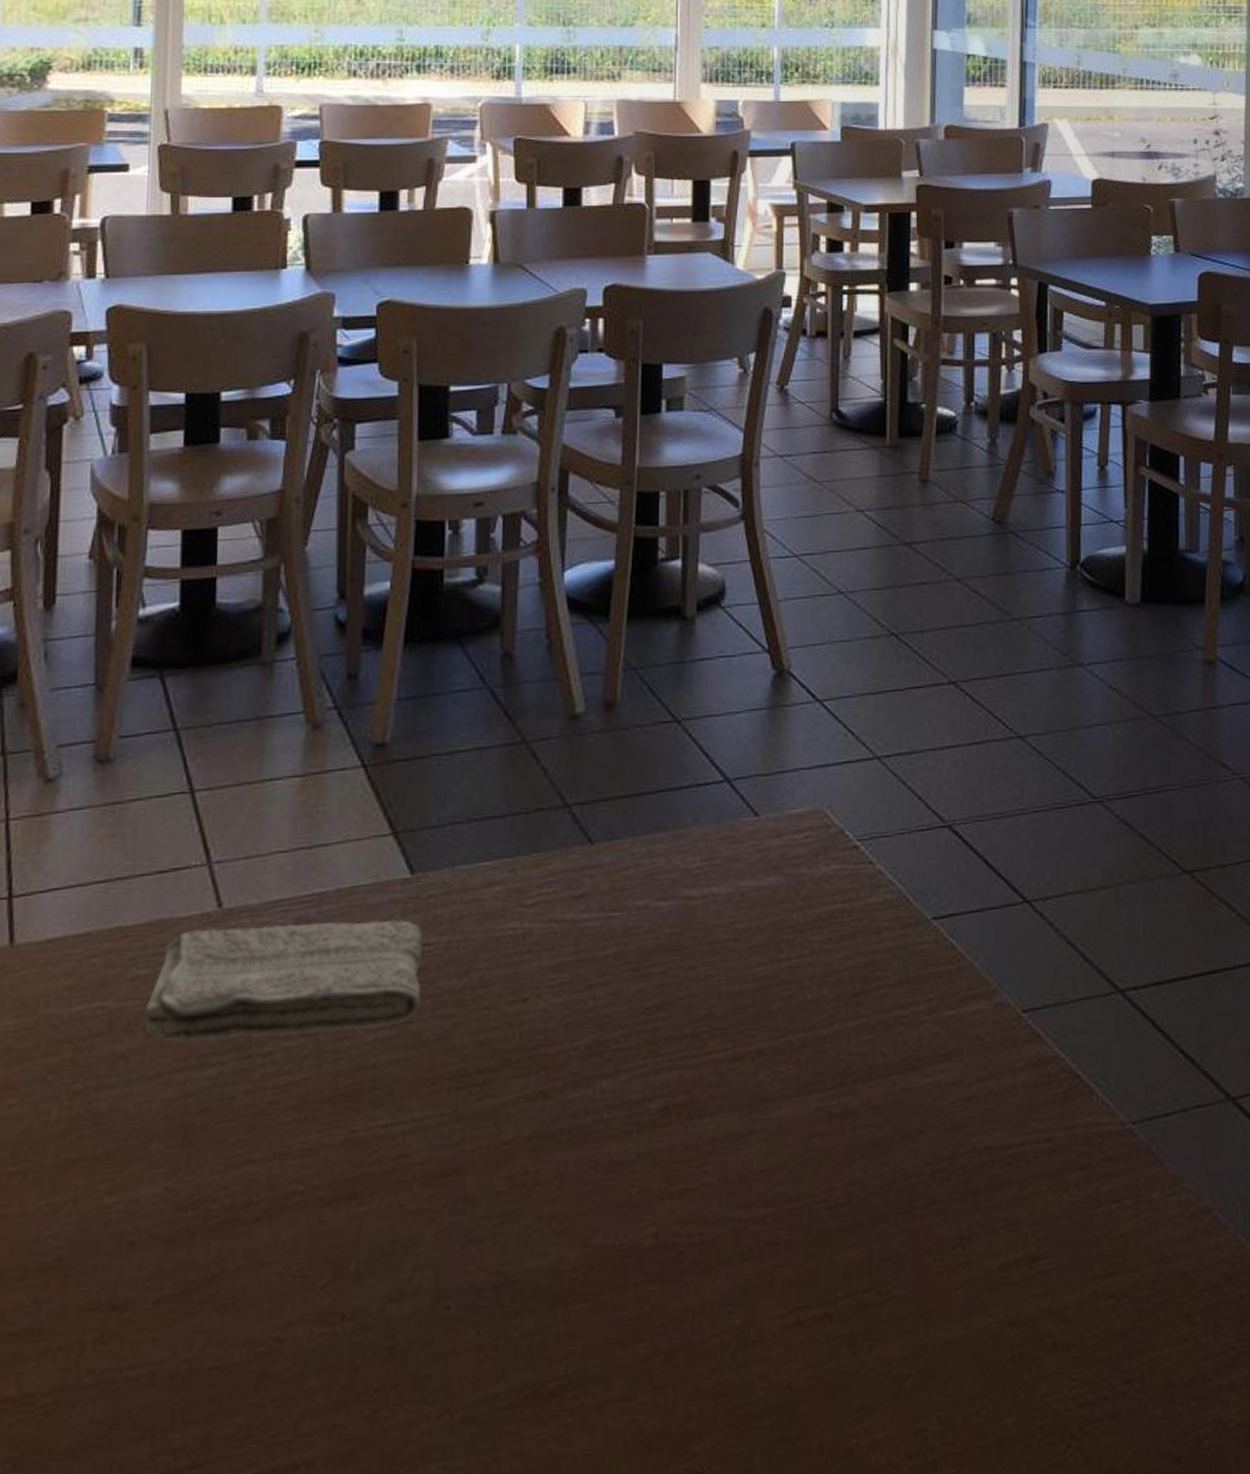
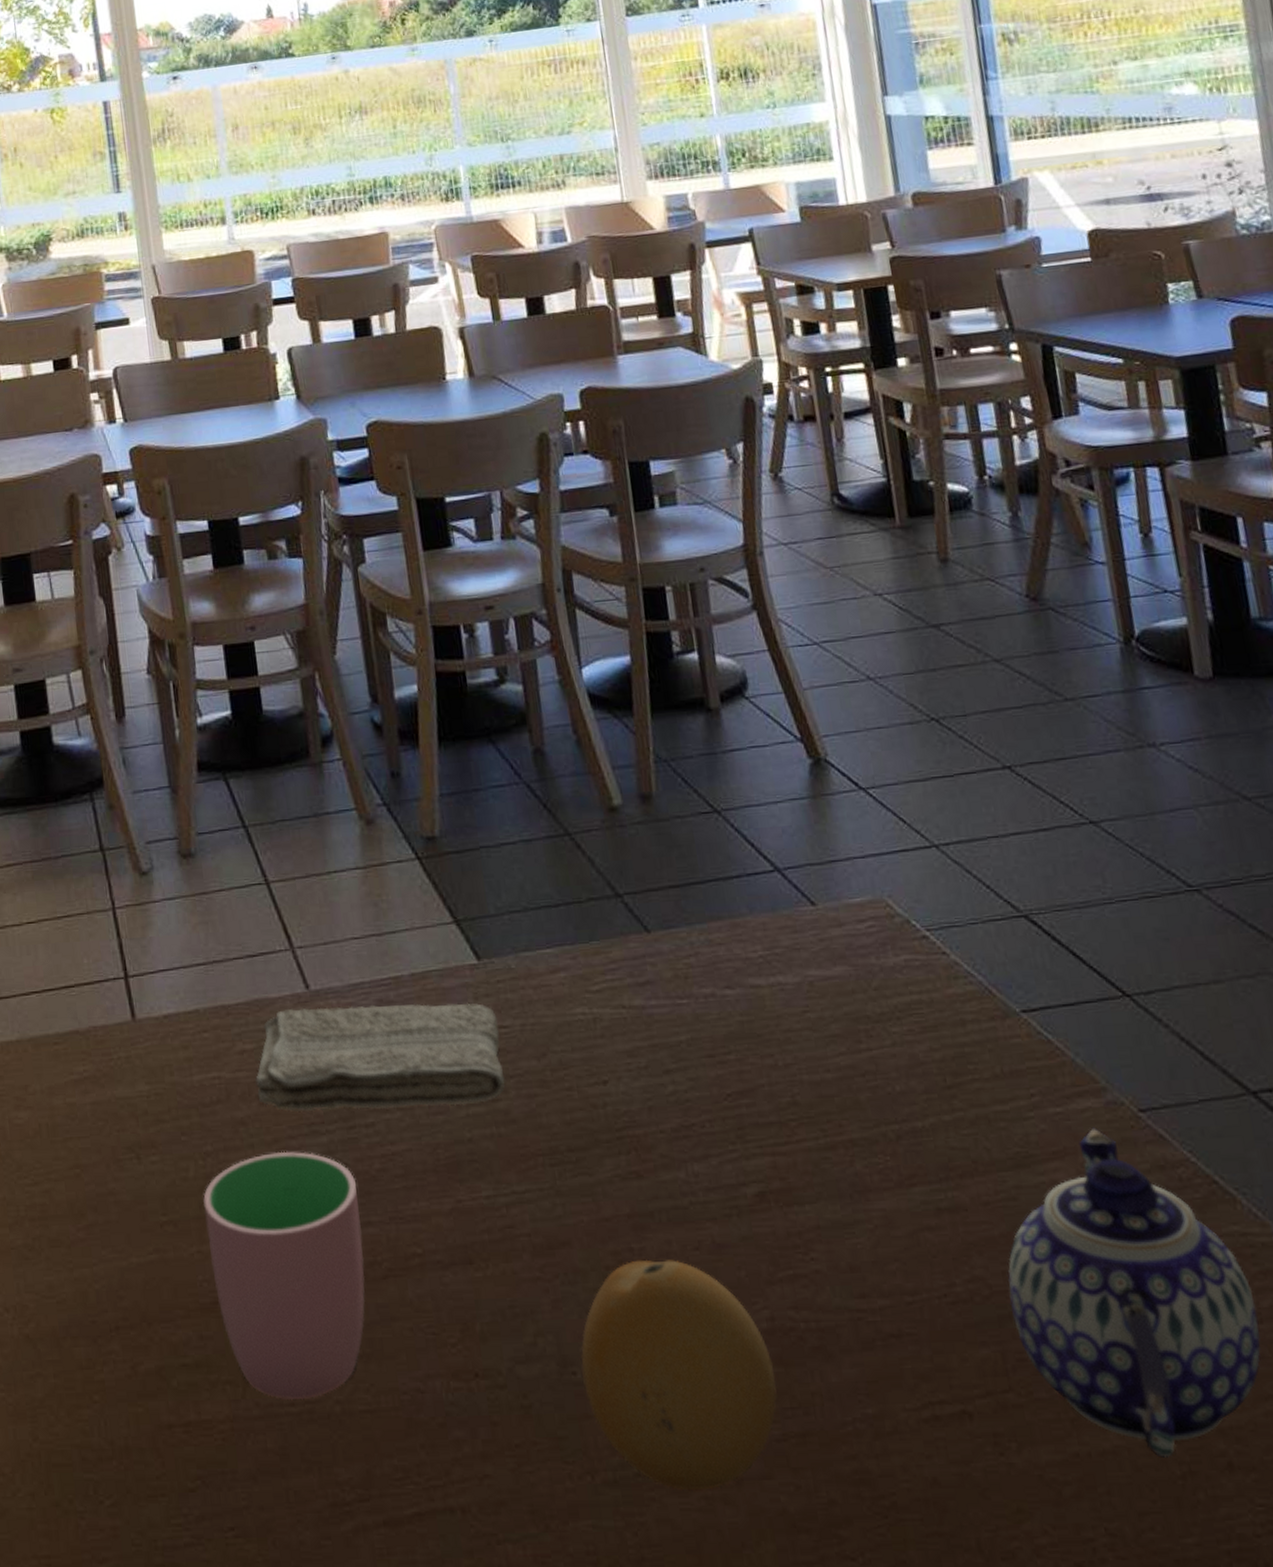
cup: none [61,1086,242,1363] -> present [203,1151,366,1401]
fruit: none [456,1181,652,1420] -> present [580,1259,777,1491]
teapot: none [882,1029,1097,1343] -> present [1008,1127,1261,1458]

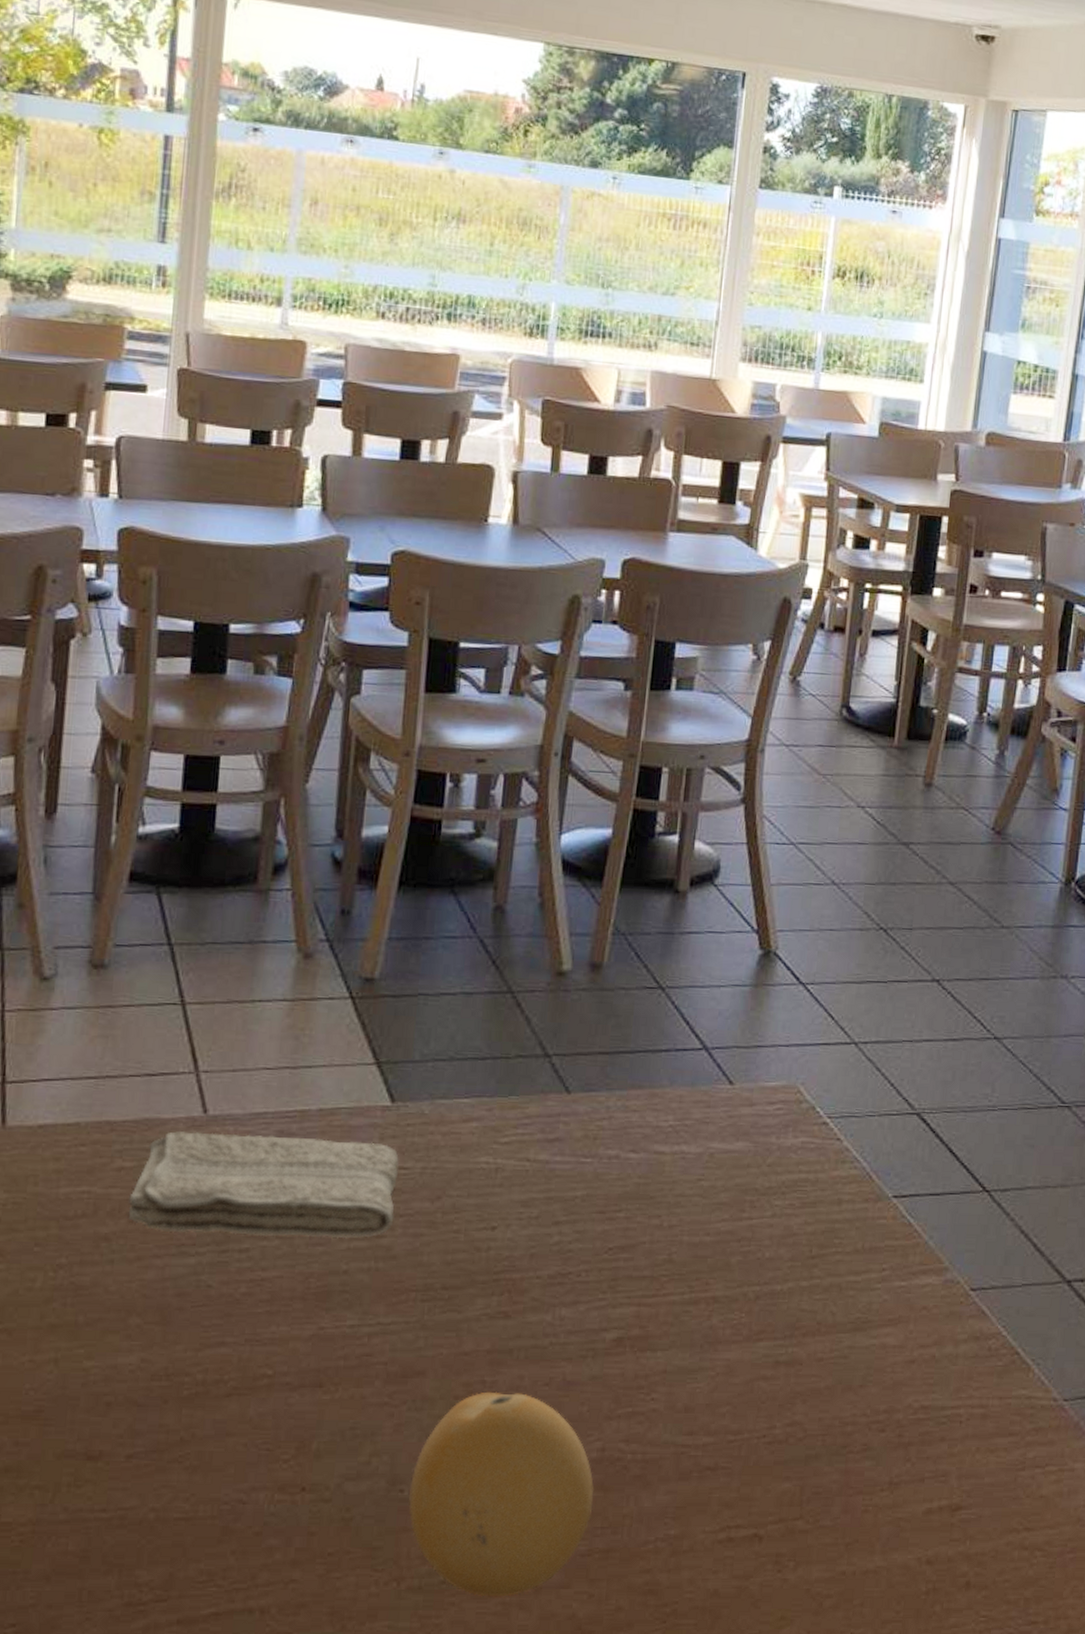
cup: present [203,1151,366,1401] -> none [42,1269,217,1507]
teapot: present [1008,1127,1261,1458] -> none [818,1301,1024,1577]

